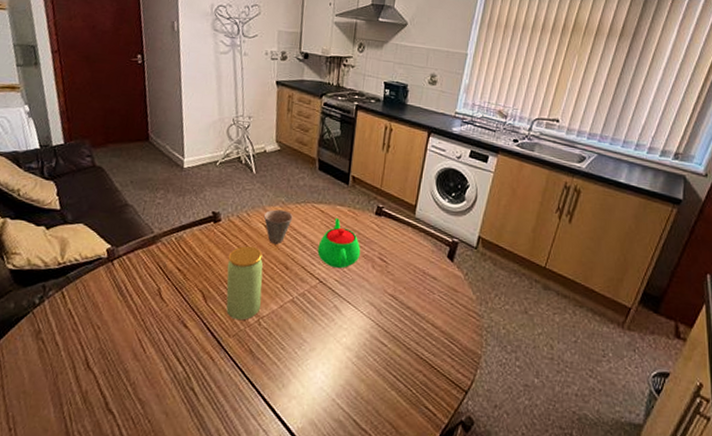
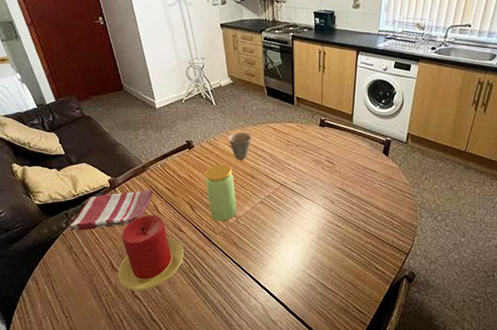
dish towel: none [43,266,161,312] -> present [70,189,153,231]
candle: none [91,300,184,403] -> present [118,215,184,290]
teapot: present [317,218,361,269] -> none [276,133,311,173]

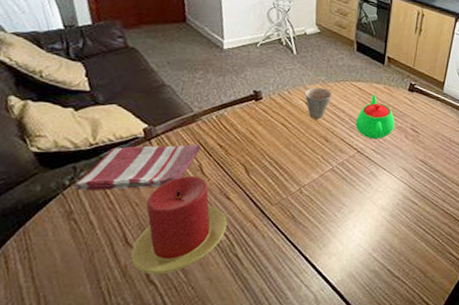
jar: present [205,165,238,222] -> none [268,122,304,190]
teapot: none [276,133,311,173] -> present [355,95,395,140]

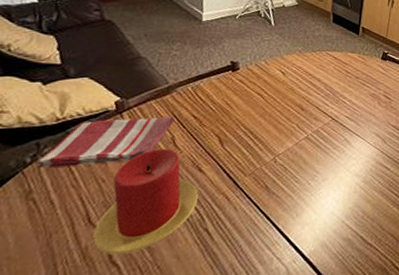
cup: present [304,87,333,120] -> none [281,57,309,88]
teapot: present [355,95,395,140] -> none [330,64,369,107]

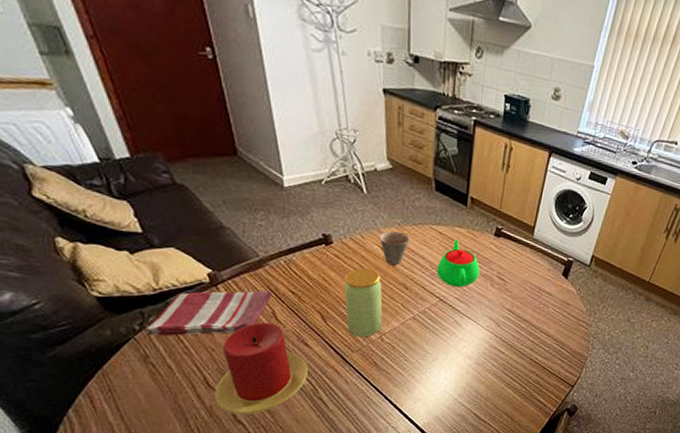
jar: none [243,92,280,160] -> present [344,268,383,338]
cup: none [281,57,309,88] -> present [379,231,410,266]
teapot: none [330,64,369,107] -> present [436,240,480,288]

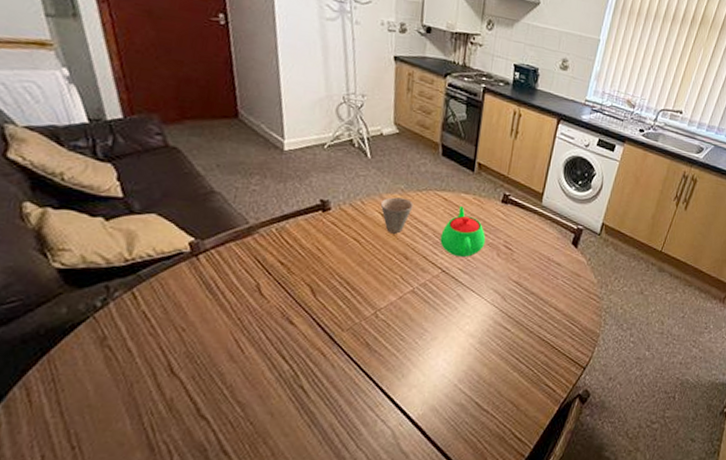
dish towel: present [146,290,272,336] -> none [108,261,259,314]
candle: present [215,322,308,414] -> none [177,297,291,408]
jar: present [344,268,383,338] -> none [338,236,380,314]

